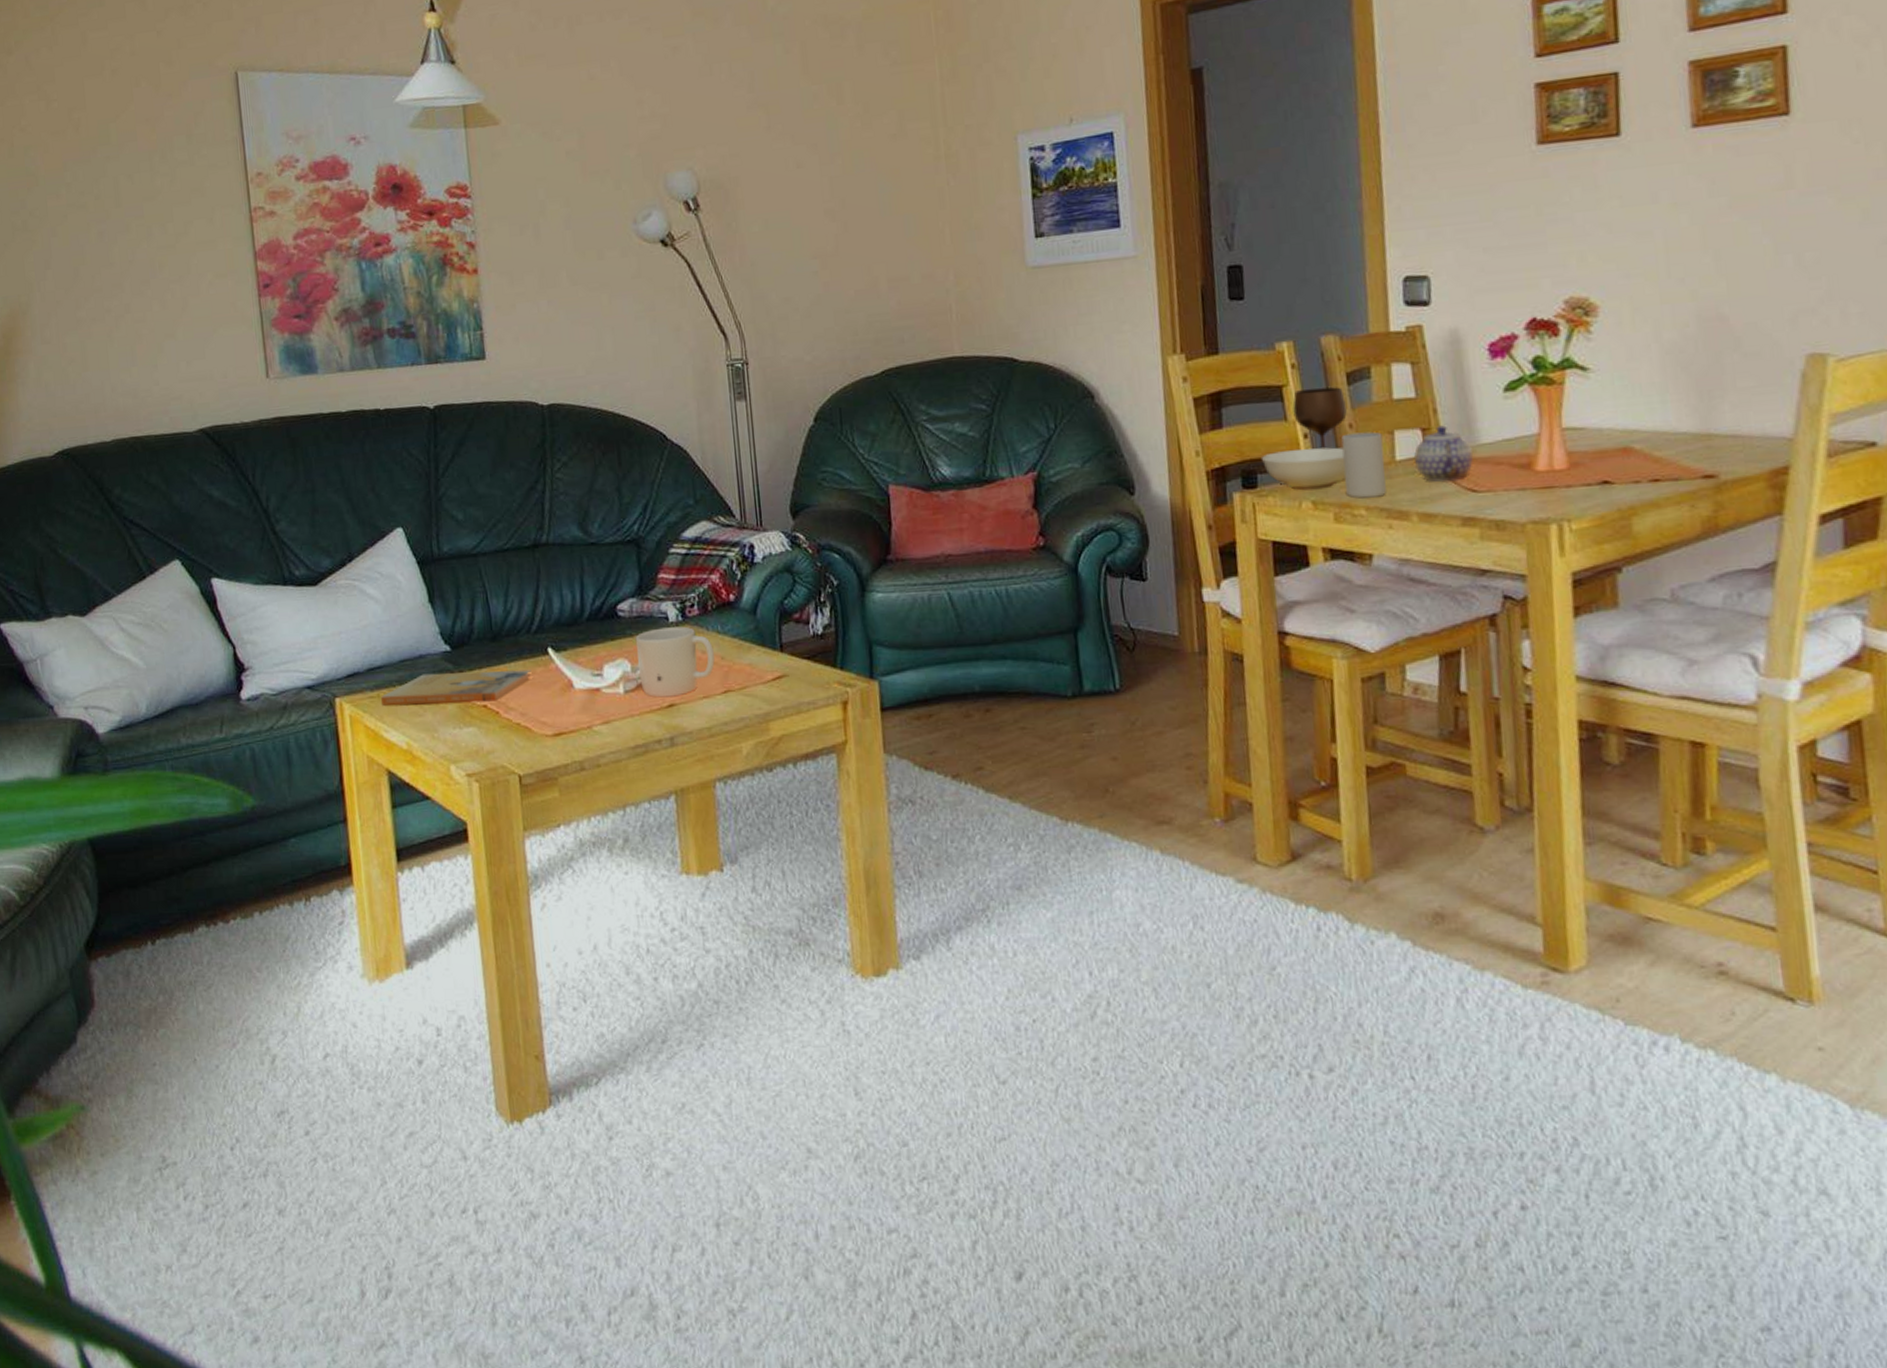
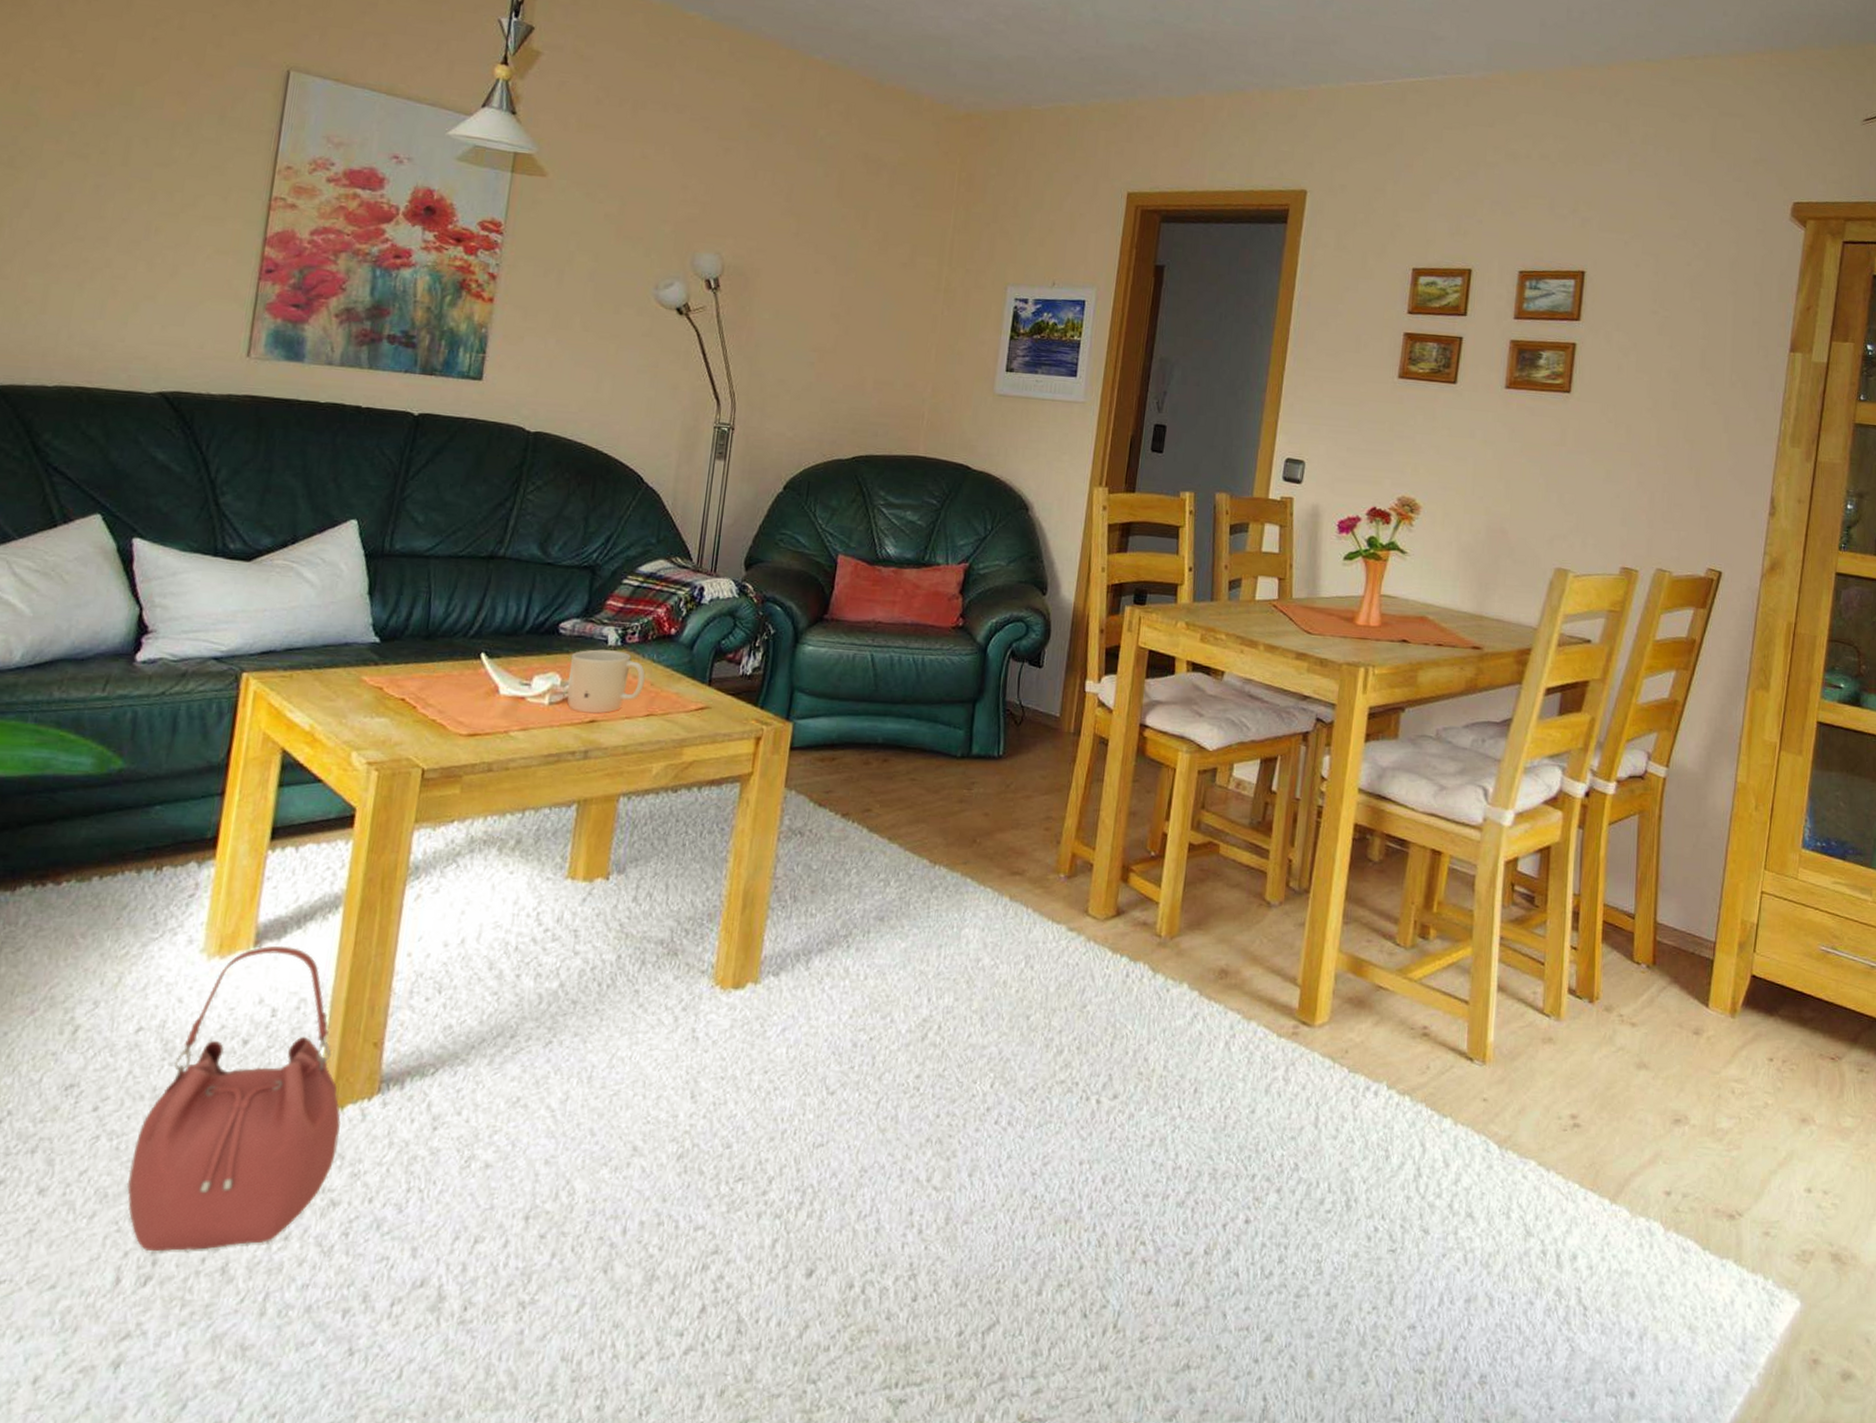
handbag: none [347,965,526,1265] -> present [126,946,342,1251]
book: present [380,669,532,706] -> none [292,661,460,696]
bowl: present [1260,447,1347,491] -> none [1152,578,1218,614]
wine glass: present [1293,387,1347,450] -> none [1184,532,1226,582]
cup: present [1341,432,1386,499] -> none [1213,573,1249,627]
teapot: present [1414,425,1473,483] -> none [1269,578,1313,624]

